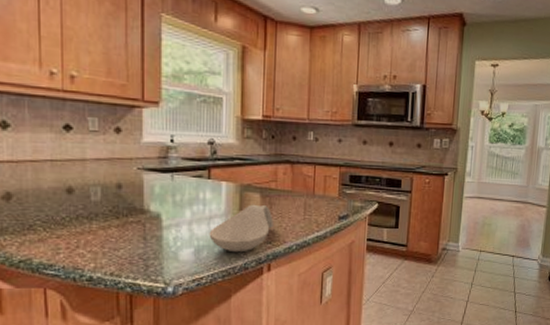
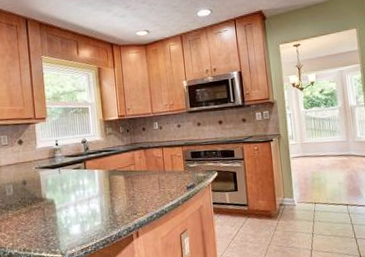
spoon rest: present [209,204,273,253] -> none [89,184,137,225]

